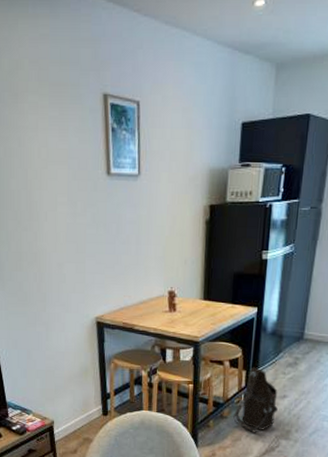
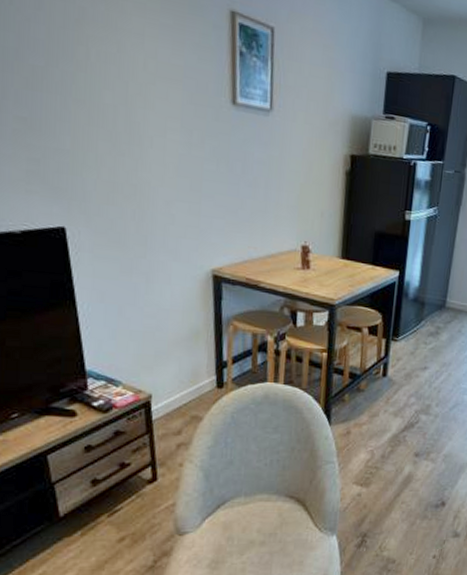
shoulder bag: present [232,367,278,433] -> none [370,335,419,408]

